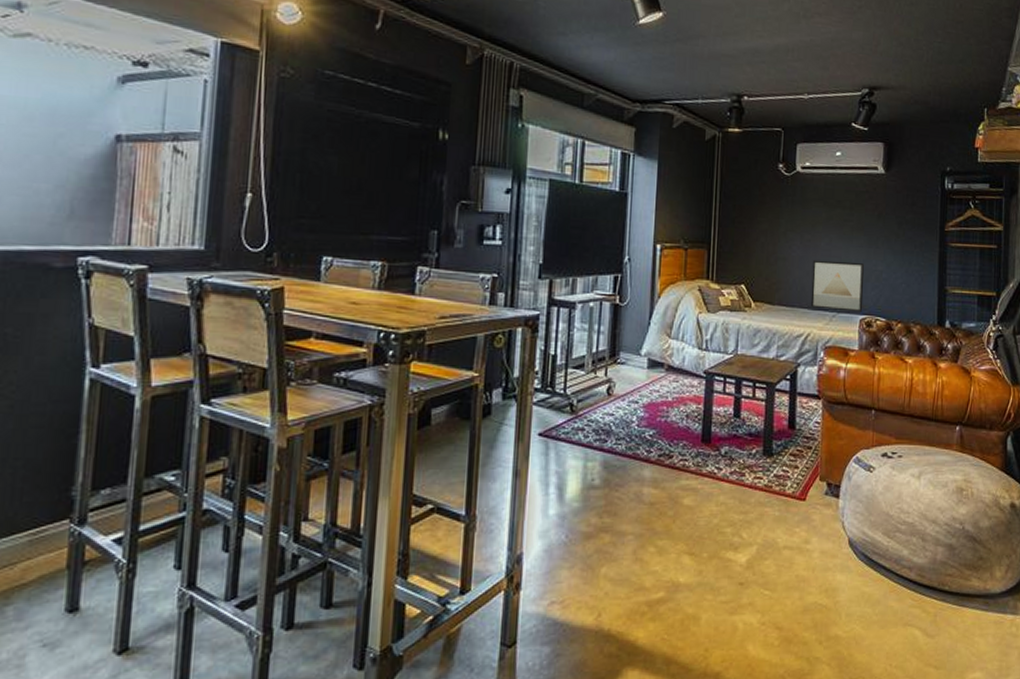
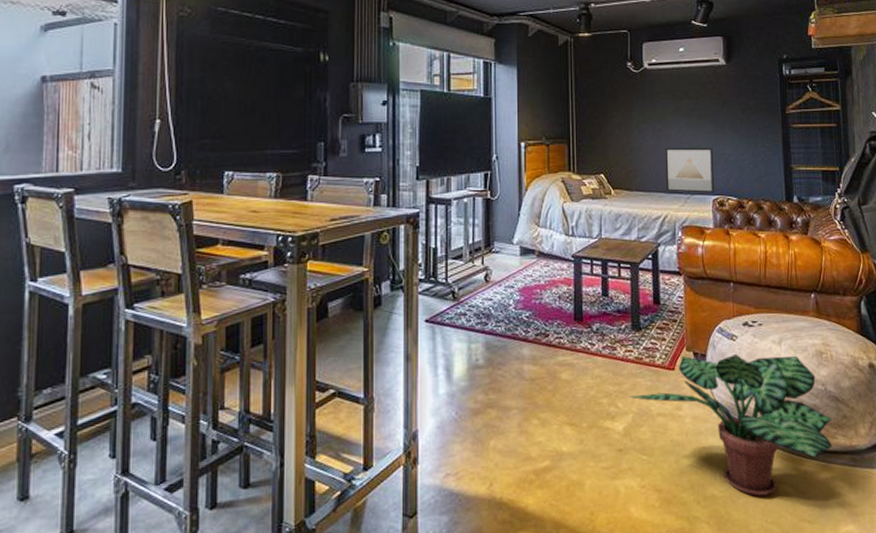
potted plant: none [753,486,967,638] -> present [627,353,833,496]

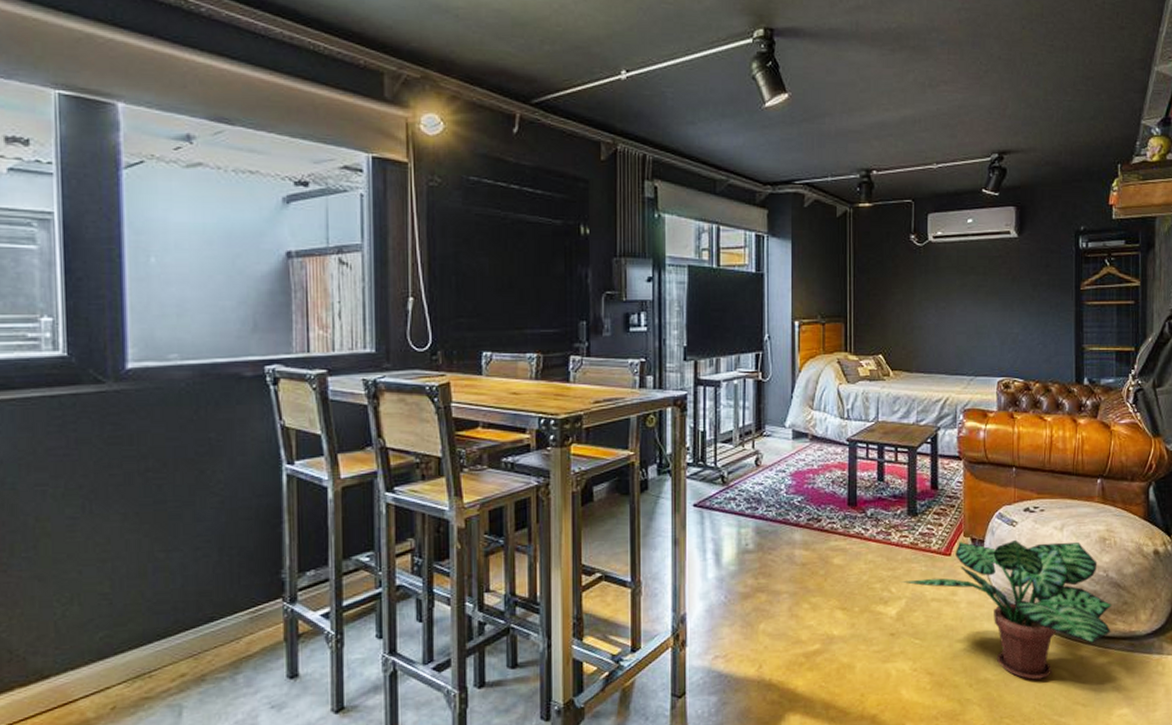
wall art: present [665,147,715,193] -> none [948,326,1001,375]

